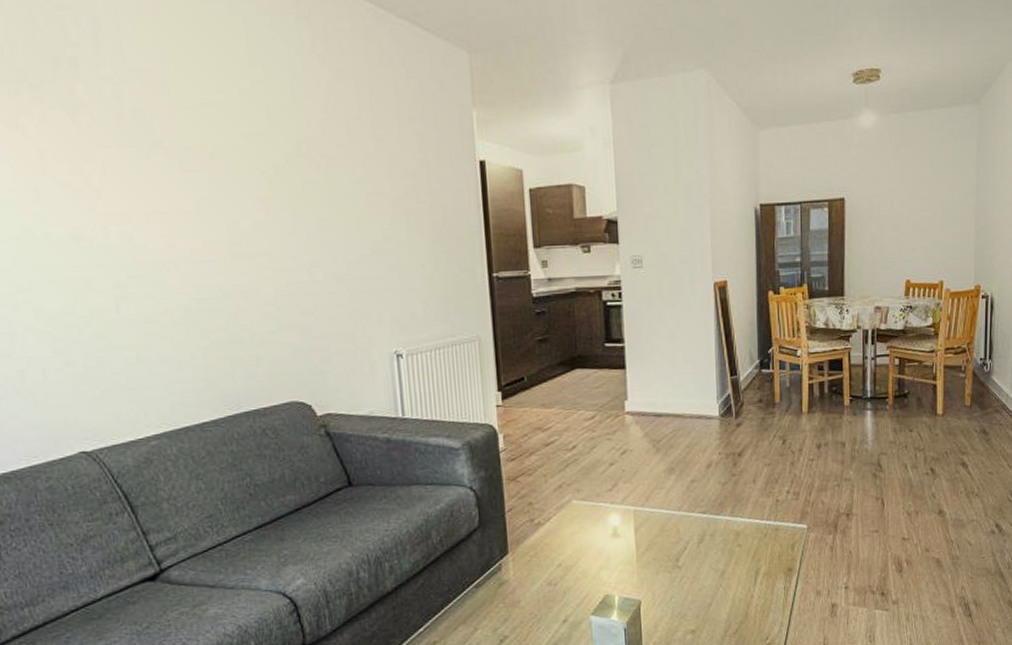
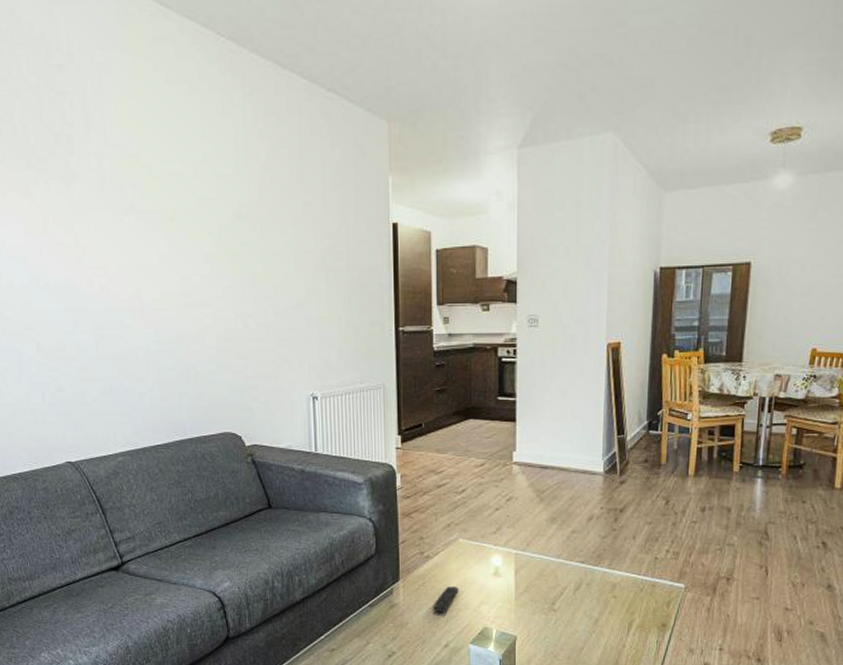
remote control: none [547,552,575,584] -> present [433,585,459,612]

